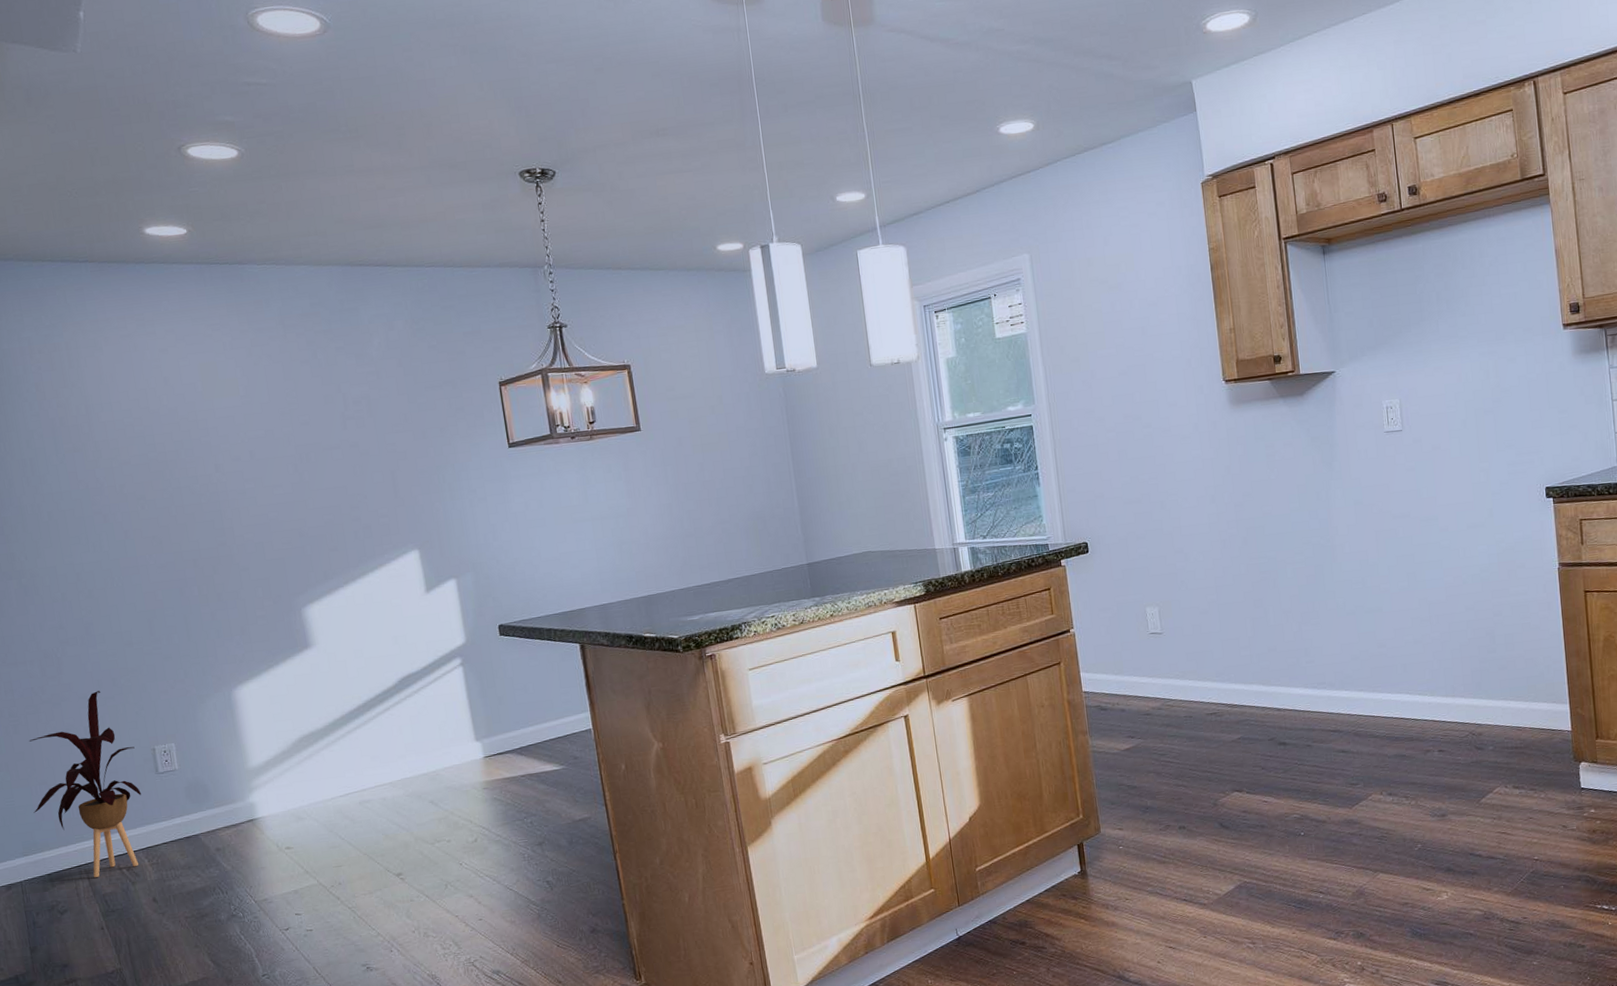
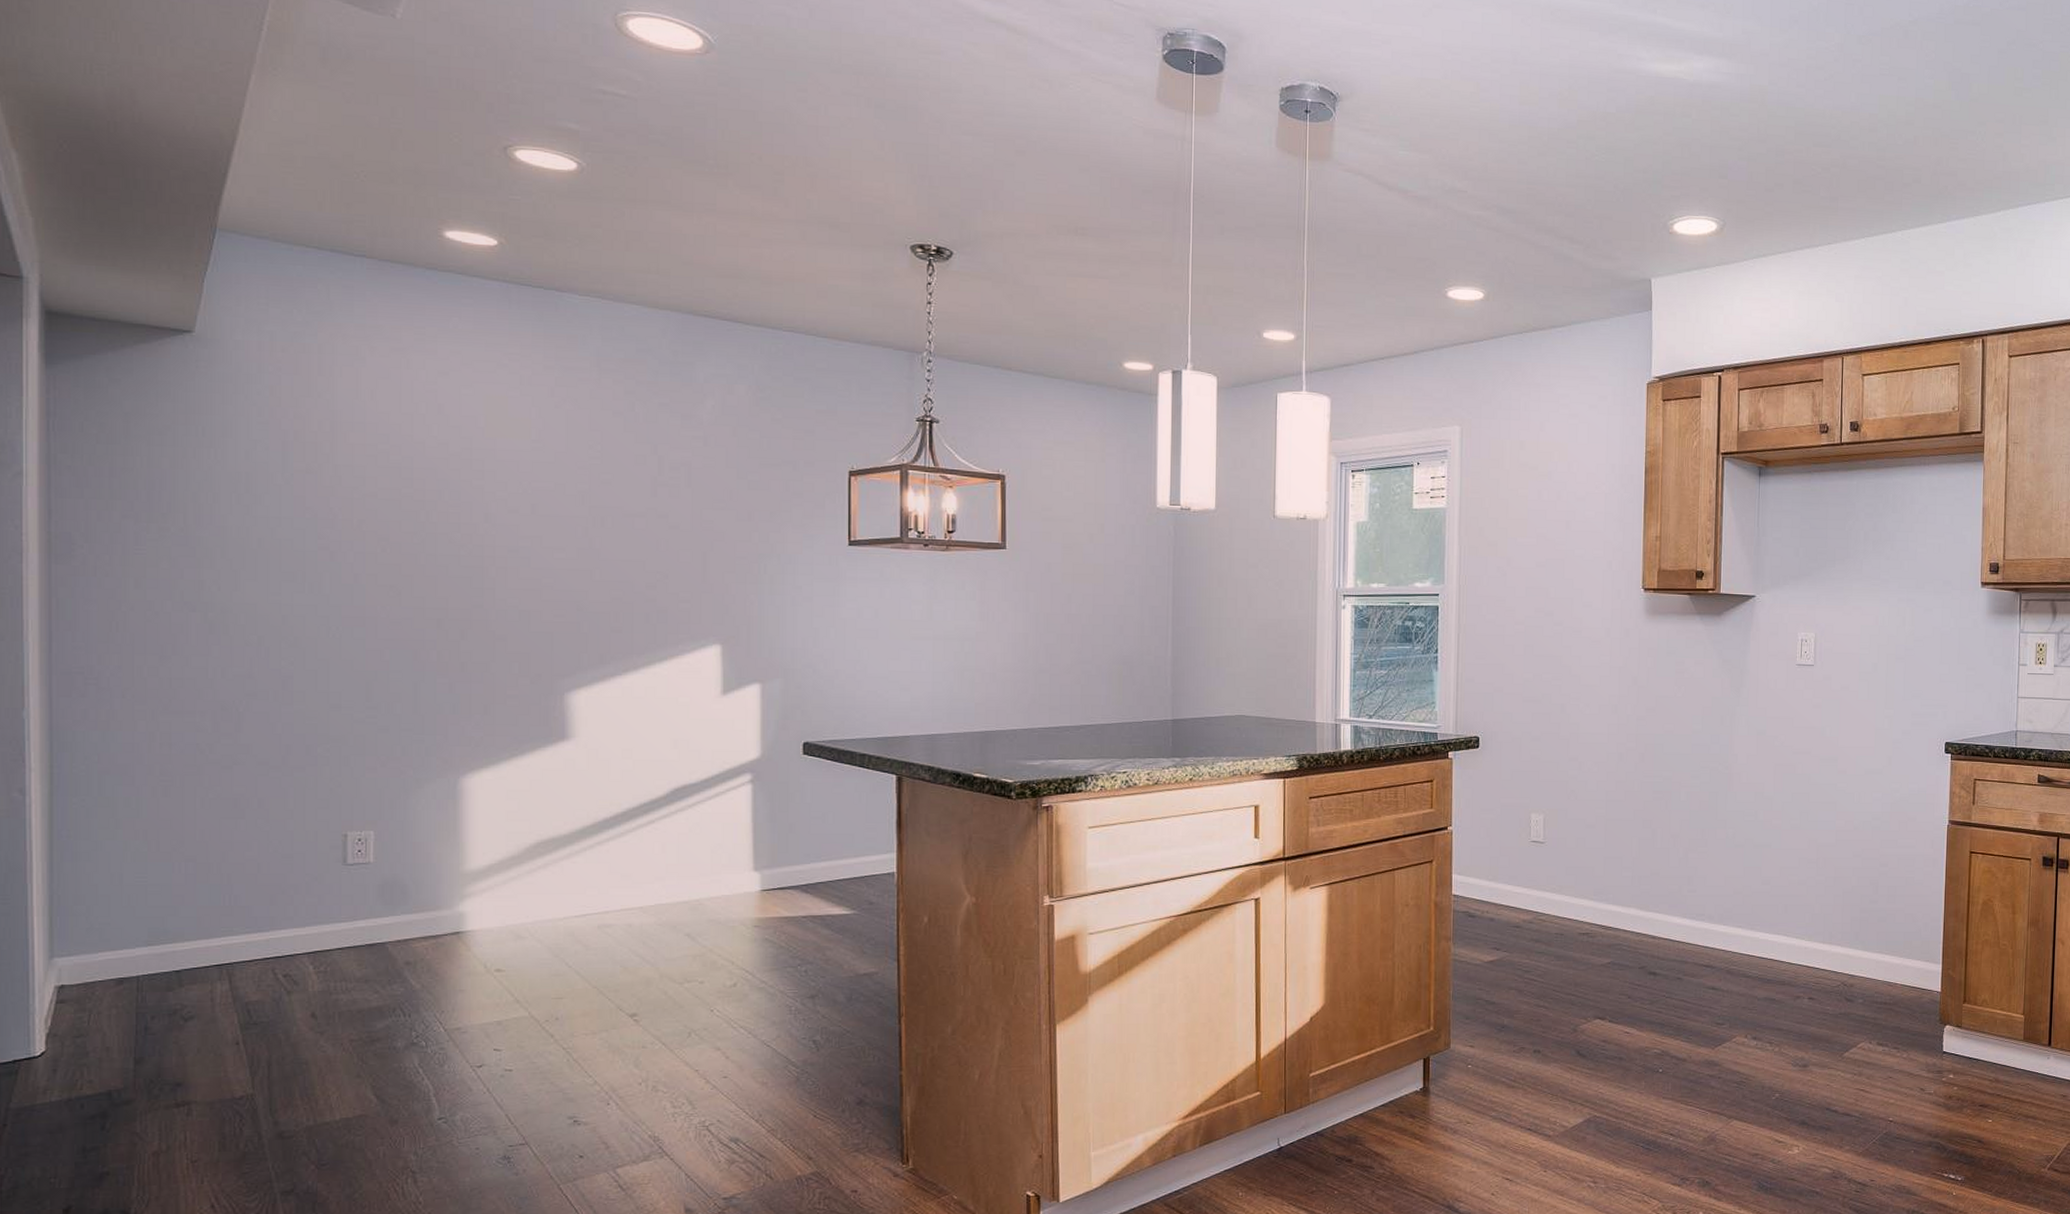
house plant: present [29,691,141,877] -> none [171,758,321,981]

